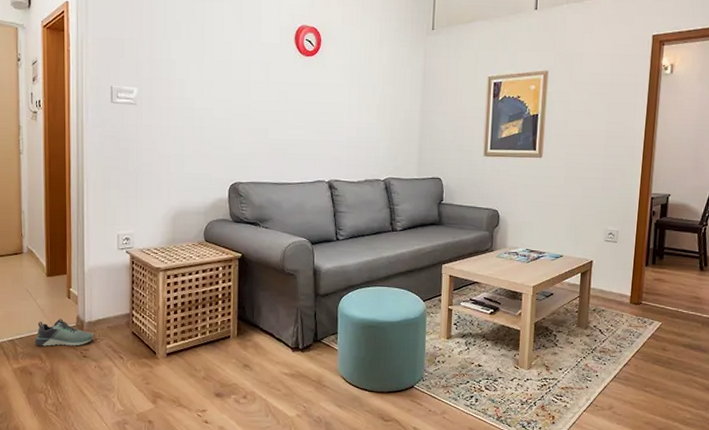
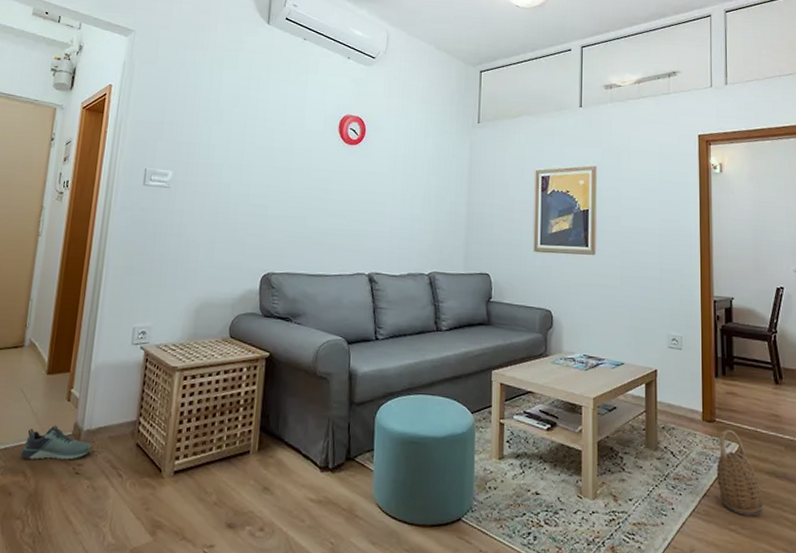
basket: none [637,310,677,380] -> present [716,429,763,516]

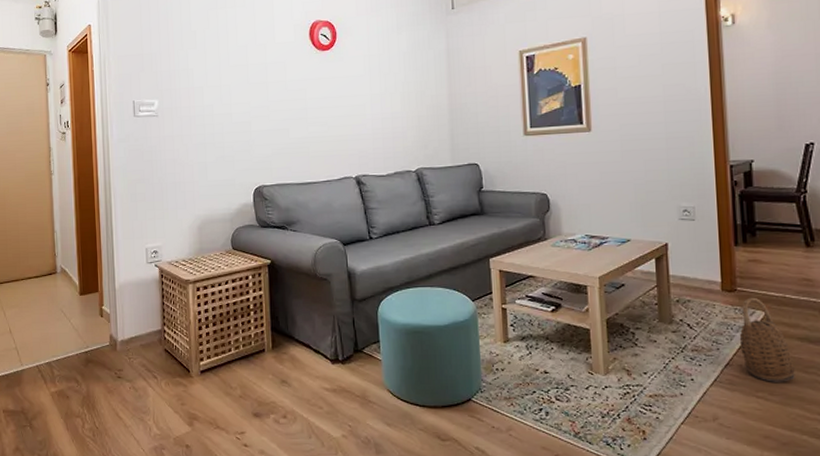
athletic shoe: present [20,425,92,460] -> none [70,338,128,368]

